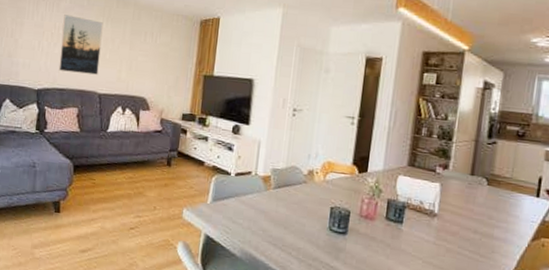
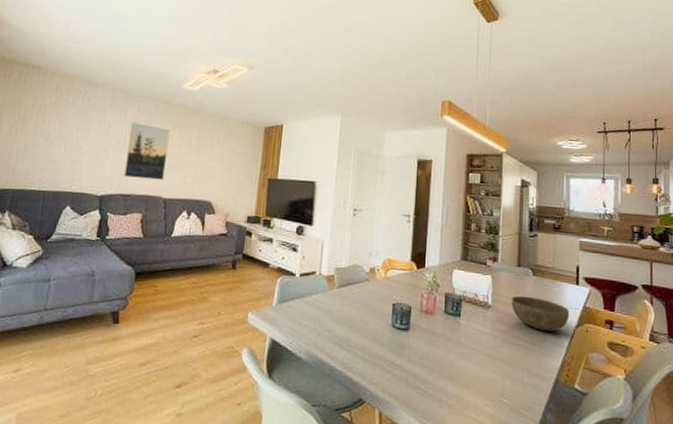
bowl: none [459,205,526,244] -> present [511,295,570,331]

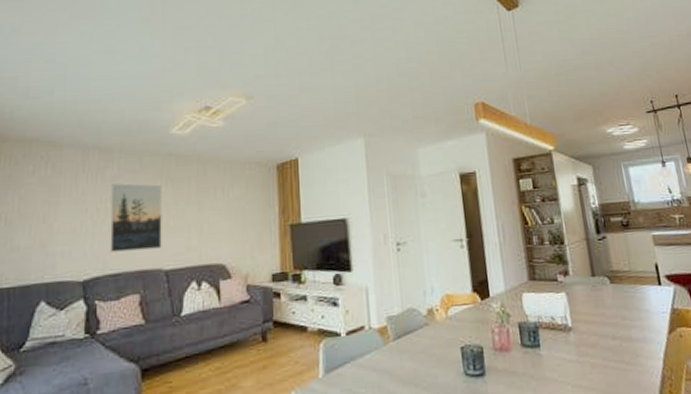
bowl: present [511,295,570,331] -> none [592,308,659,345]

